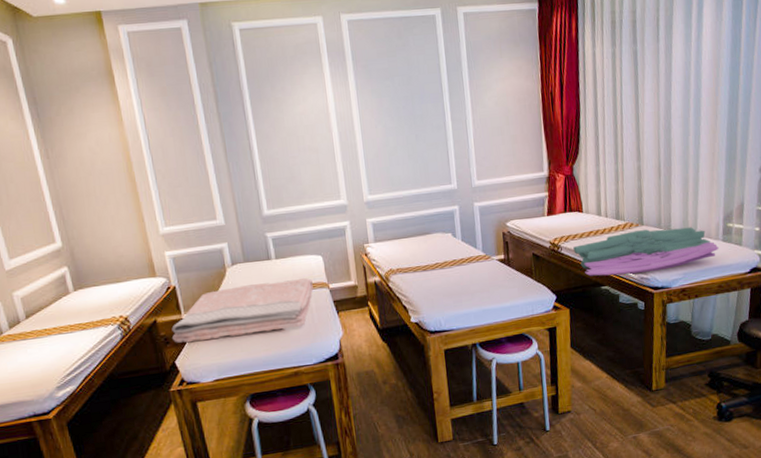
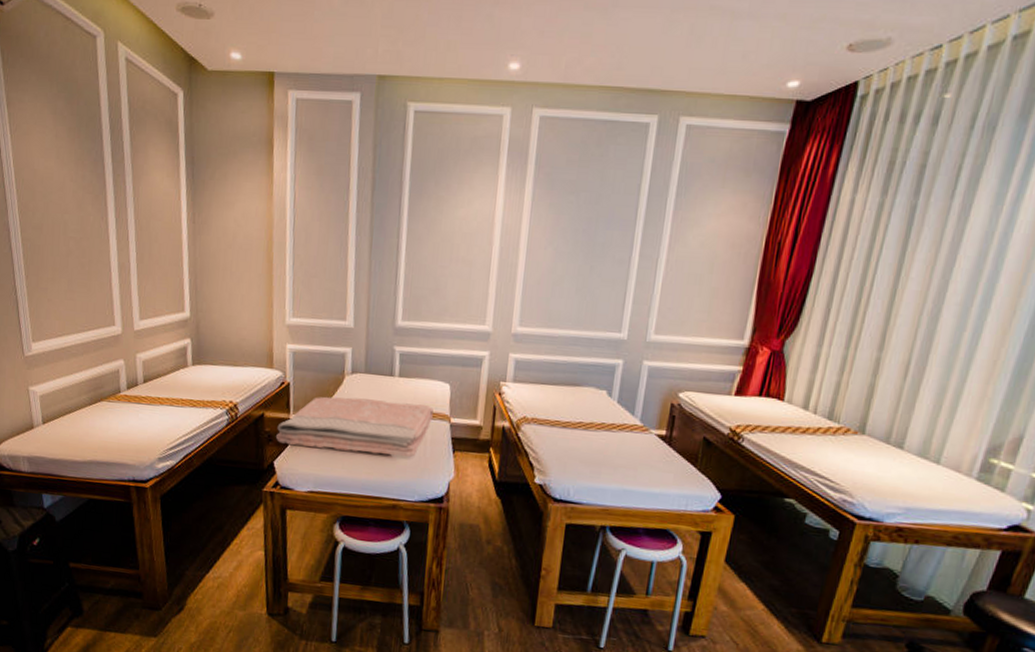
towel: present [573,227,719,277] -> none [759,438,968,498]

